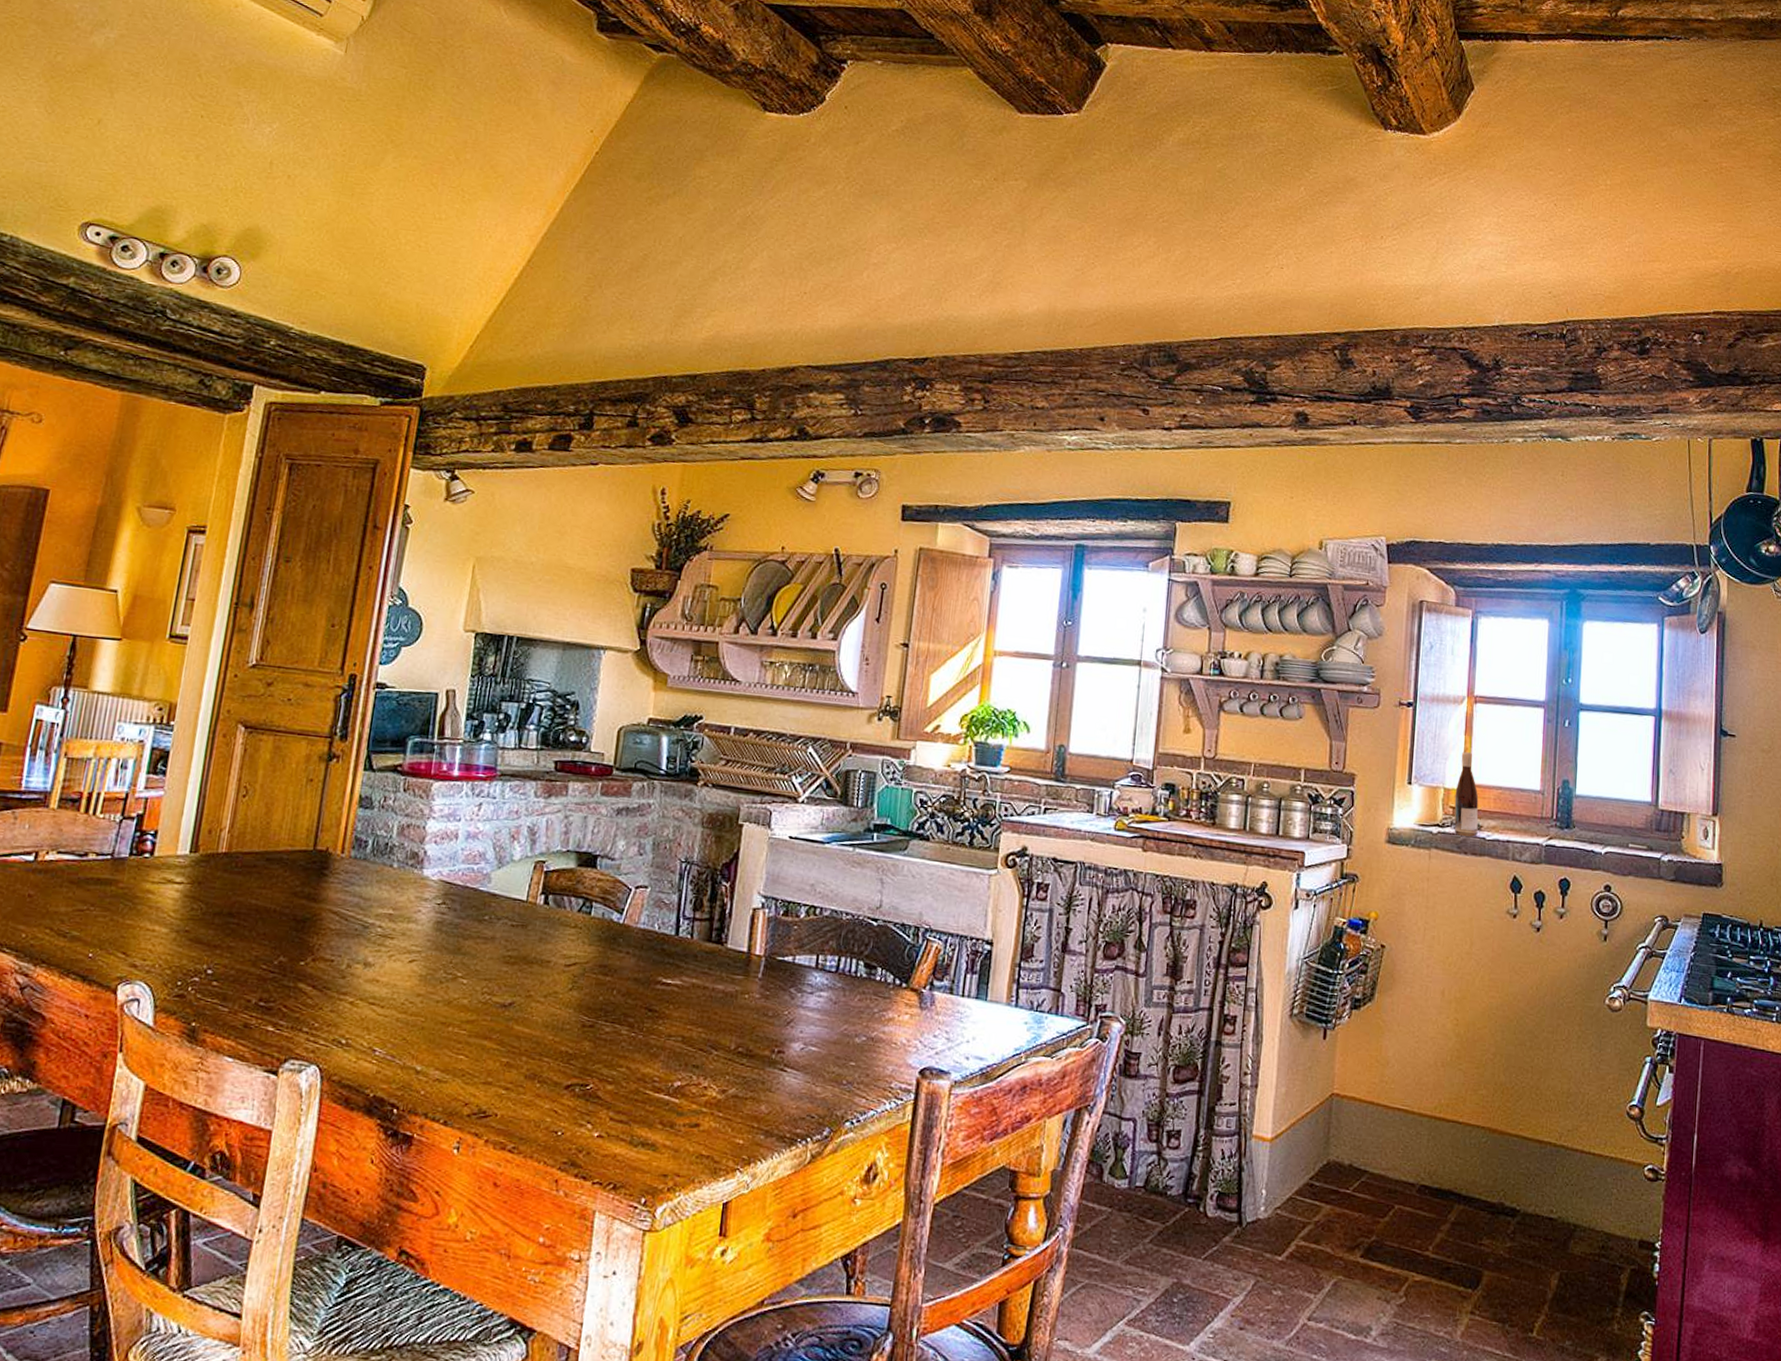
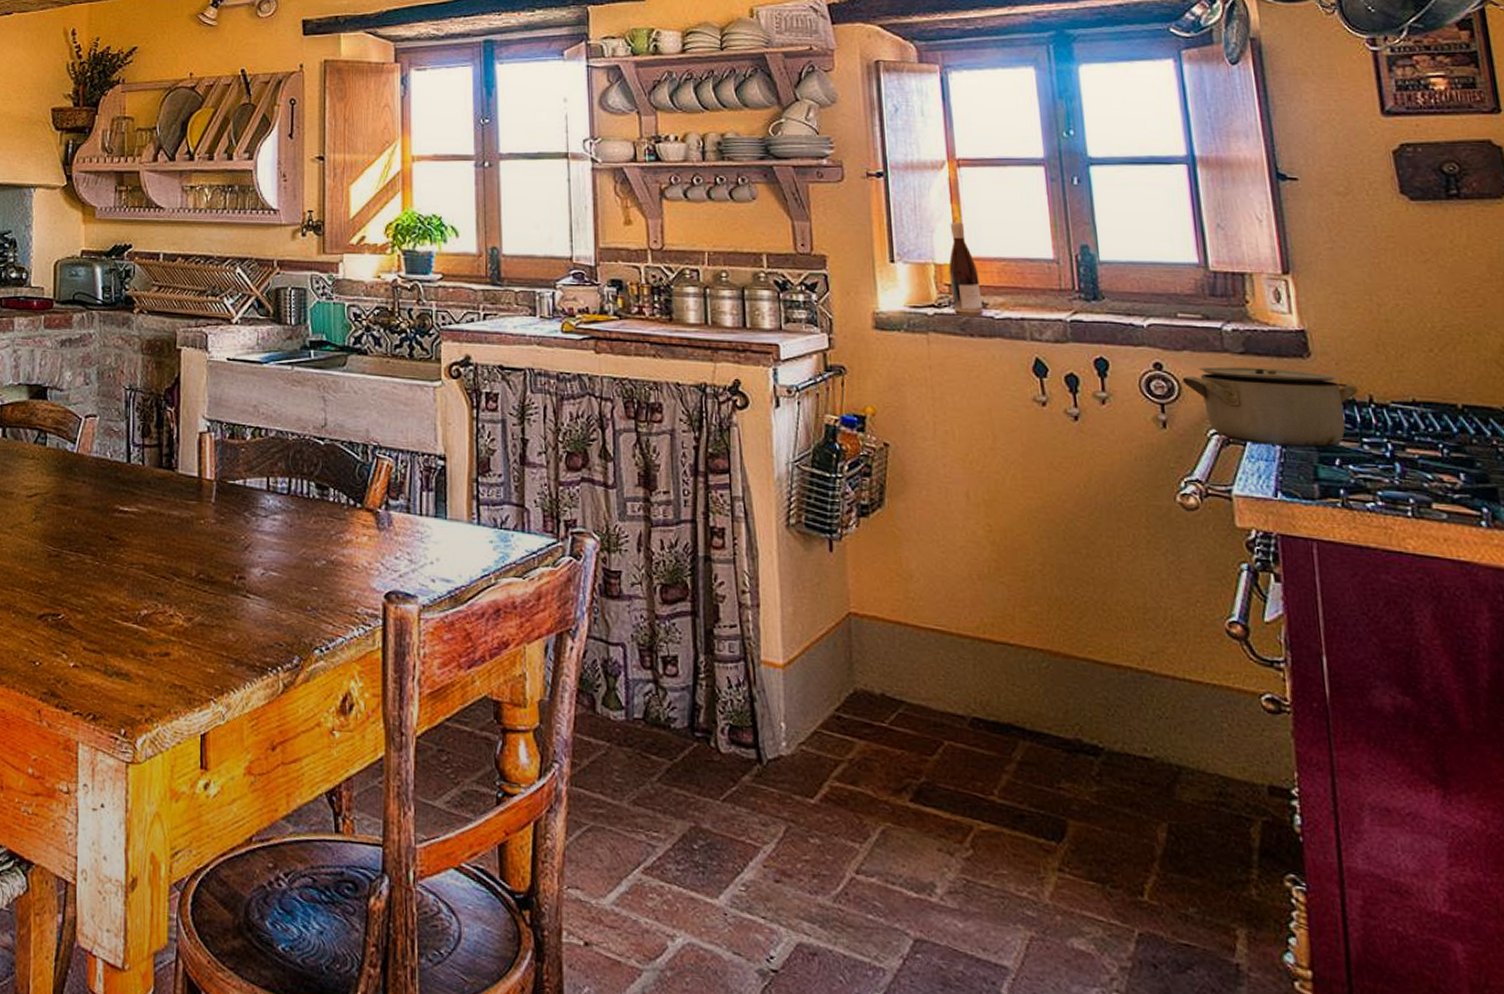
cooking pot: none [1624,891,1754,963] -> present [1182,366,1359,448]

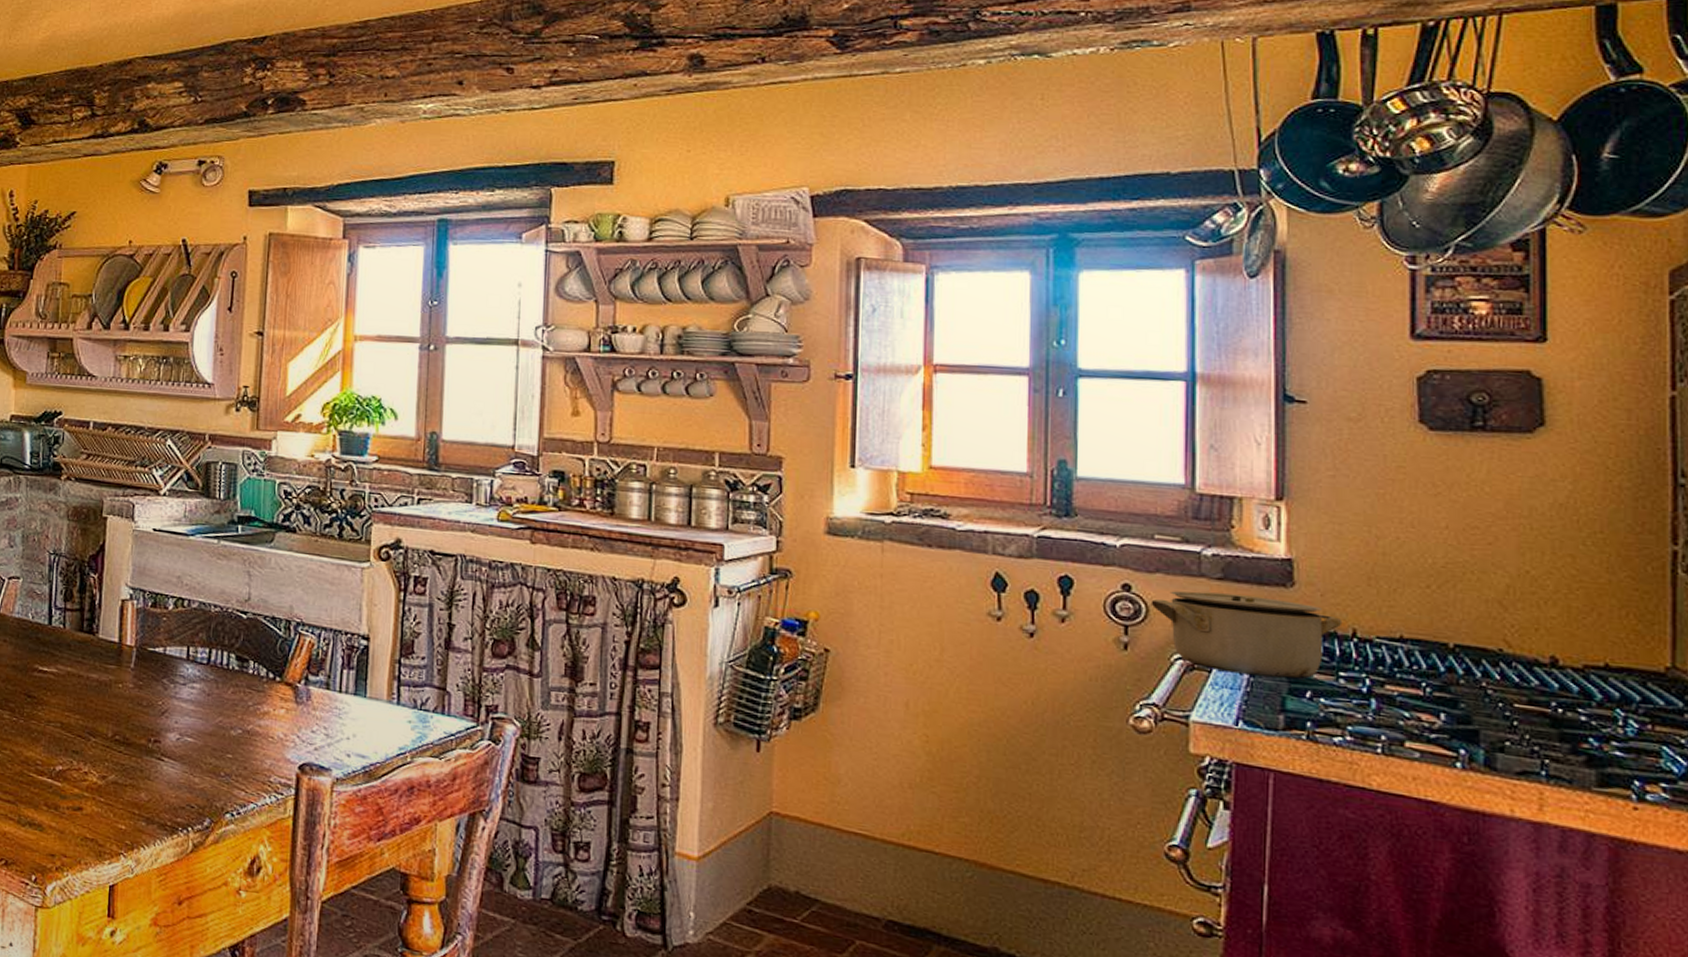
bottle: present [948,222,983,316] -> none [912,429,945,527]

